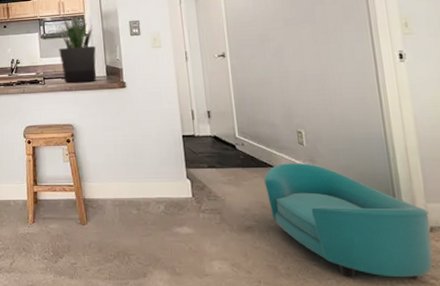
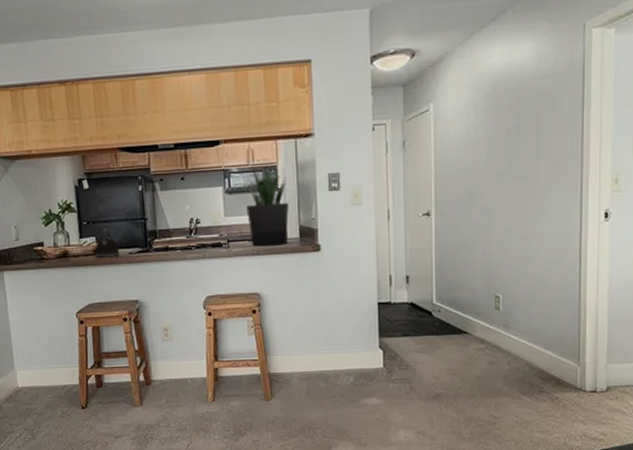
dog bed: present [264,163,433,278] -> none [457,328,608,439]

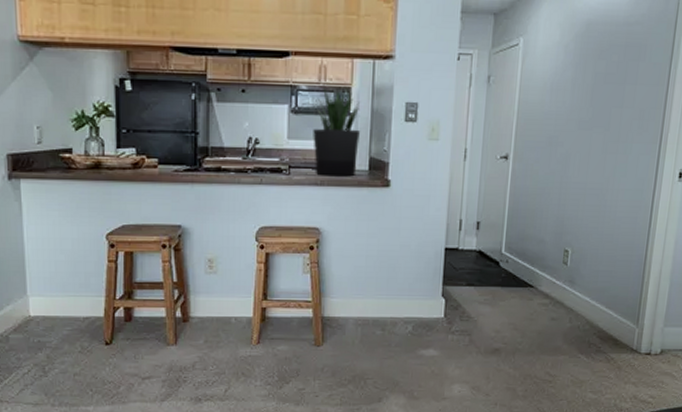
kettle: present [95,228,120,259] -> none [133,139,163,175]

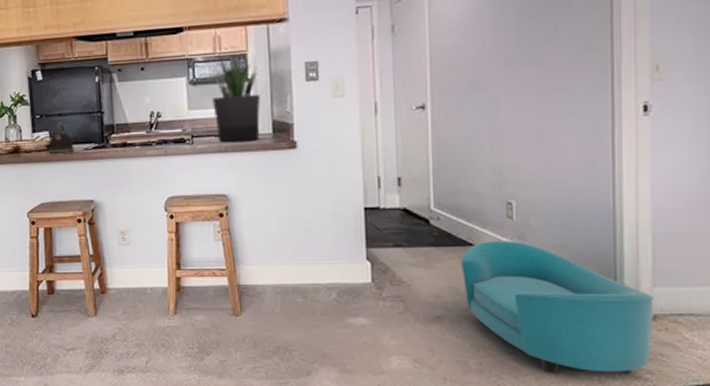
kettle: none [133,139,163,175] -> present [48,122,75,155]
dog bed: none [520,284,663,398] -> present [461,241,654,374]

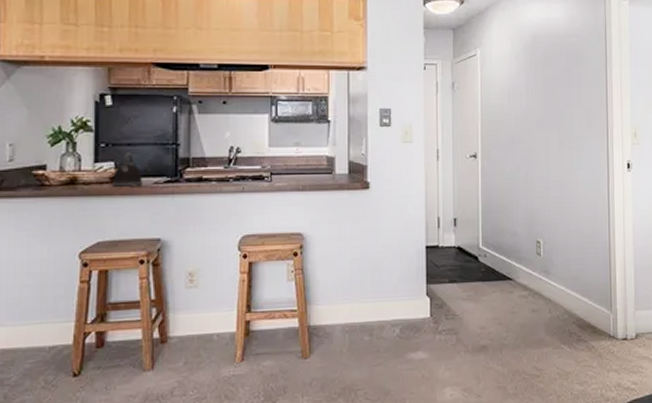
planter: present [212,57,260,143] -> none [293,97,338,182]
dog bed: present [461,241,654,374] -> none [502,275,636,391]

